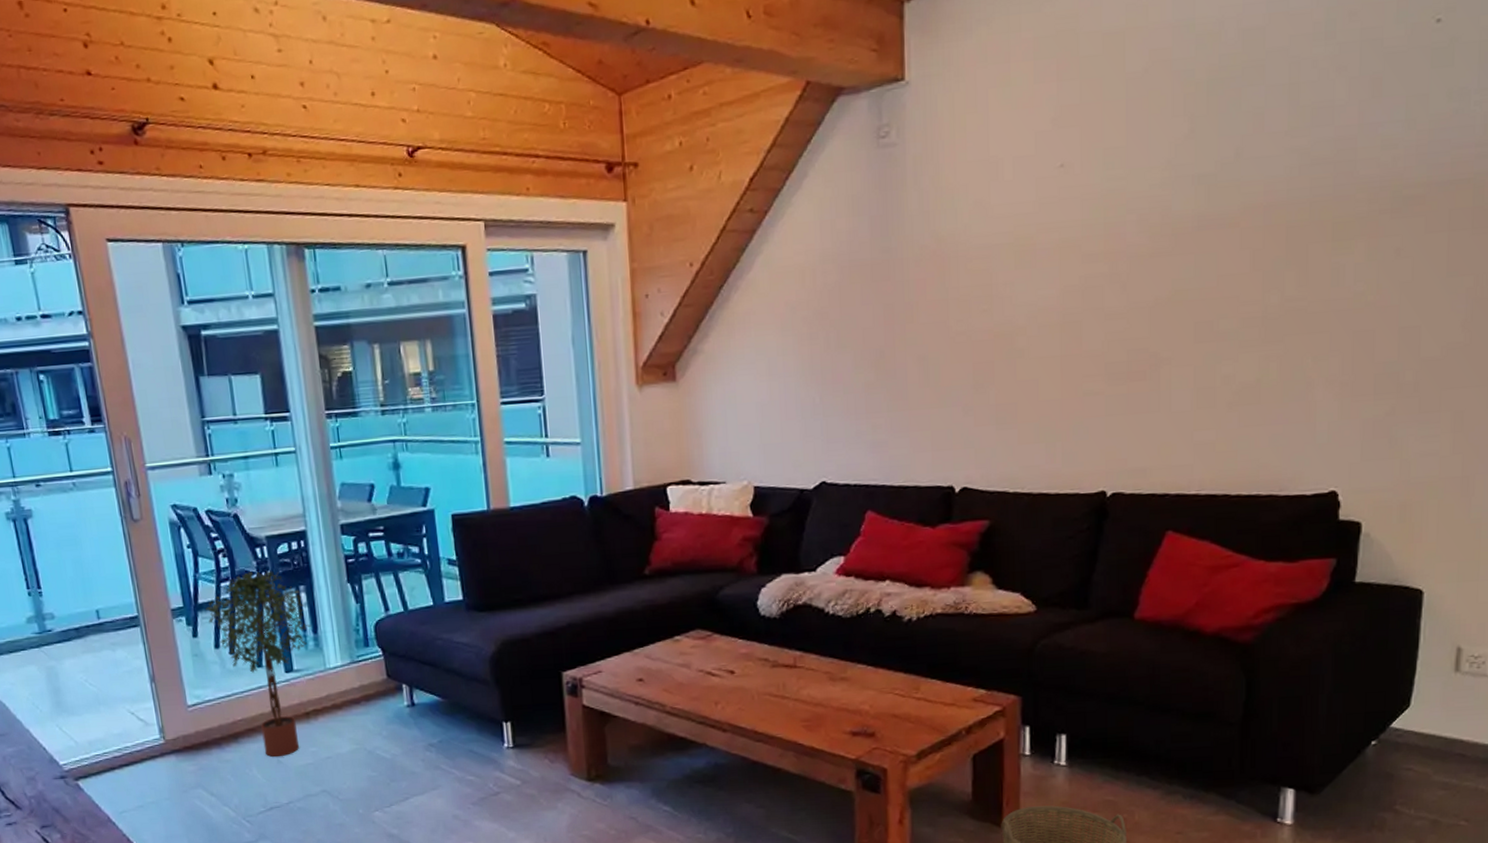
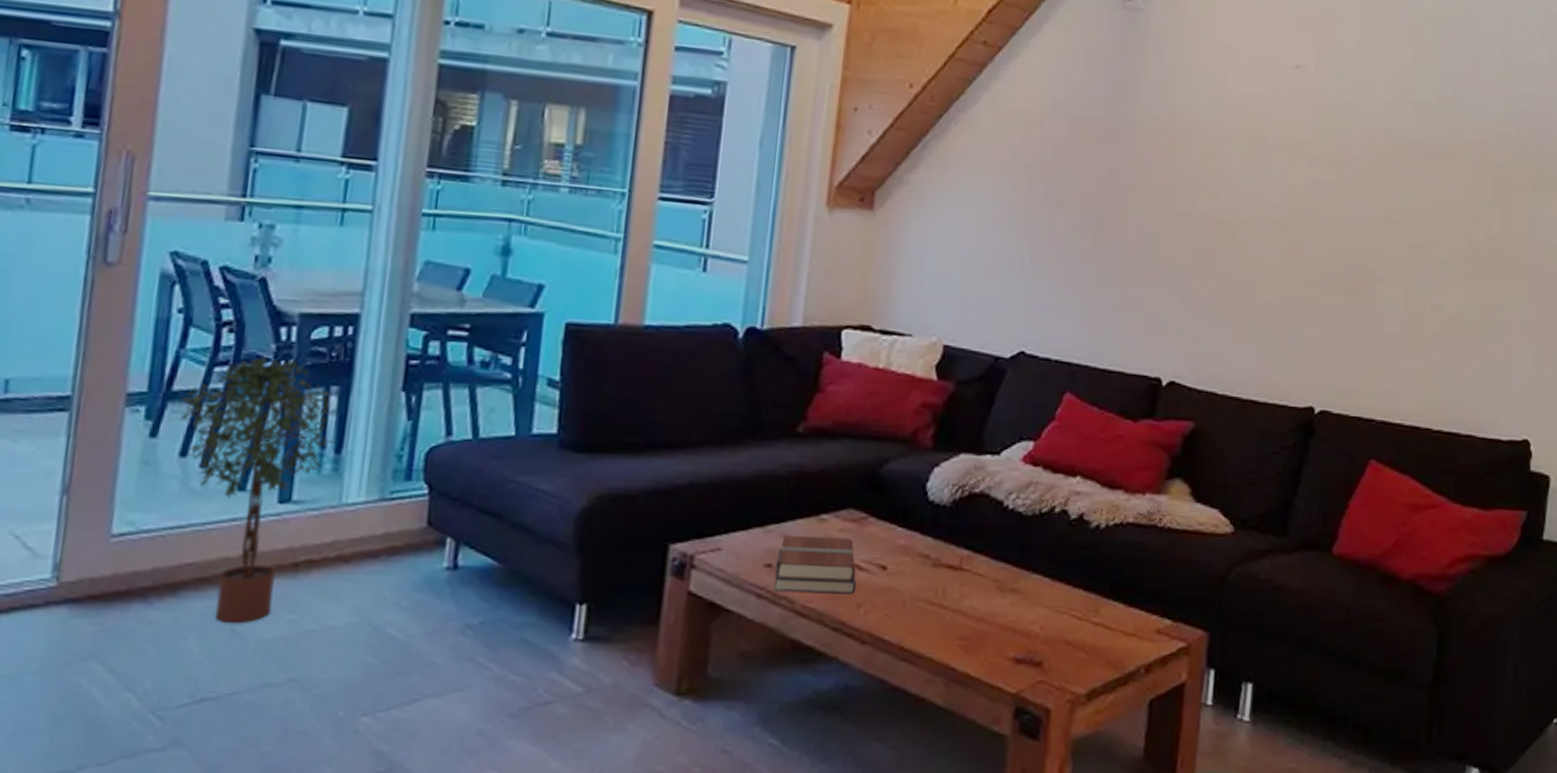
books: none [645,652,712,699] -> present [773,536,857,595]

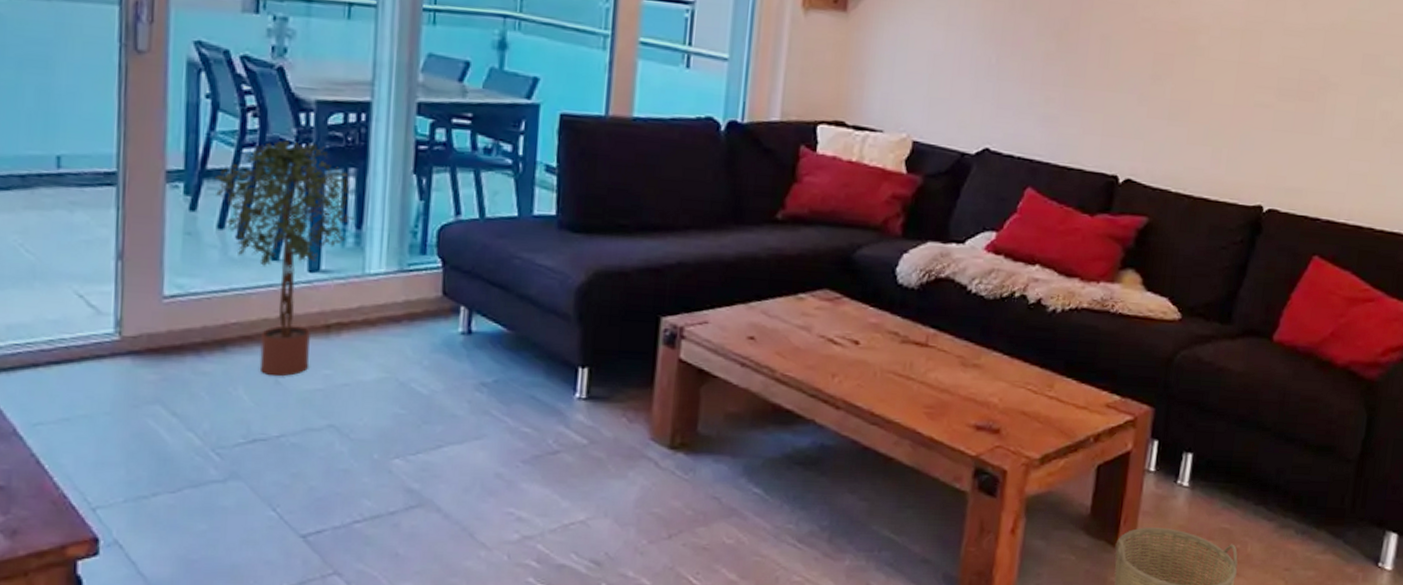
books: present [773,536,857,595] -> none [756,312,832,366]

